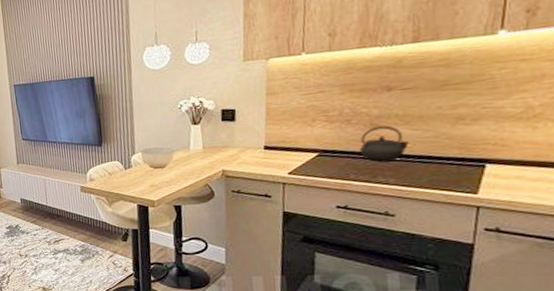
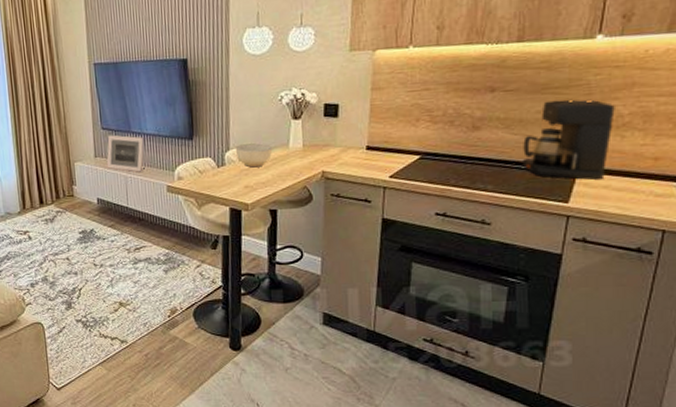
picture frame: none [27,144,60,176] -> present [106,135,145,172]
kettle: present [359,125,409,162] -> none [460,128,508,167]
coffee maker: none [424,94,524,171] -> present [522,100,615,180]

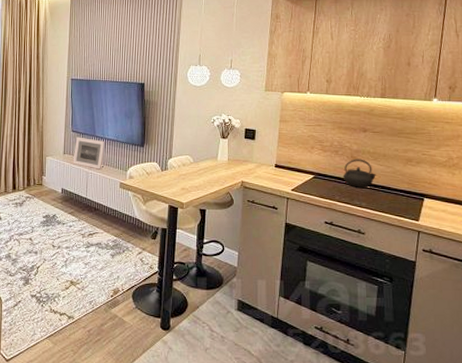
bowl: present [235,143,273,168] -> none [176,154,205,174]
kettle: none [460,128,508,167] -> present [342,159,376,189]
coffee maker: present [522,100,615,180] -> none [386,142,448,204]

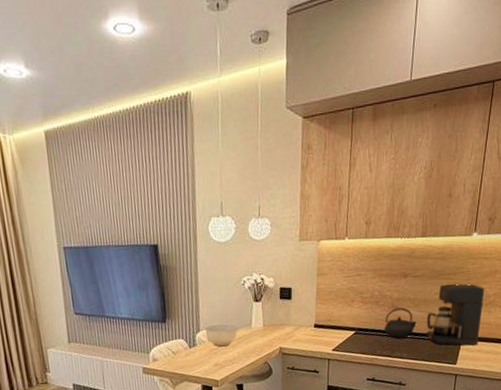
picture frame: present [72,137,106,170] -> none [81,319,120,356]
bowl: none [176,154,205,174] -> present [205,324,238,347]
coffee maker: none [386,142,448,204] -> present [426,284,485,346]

